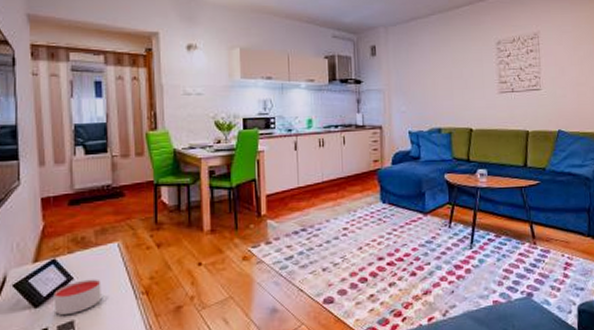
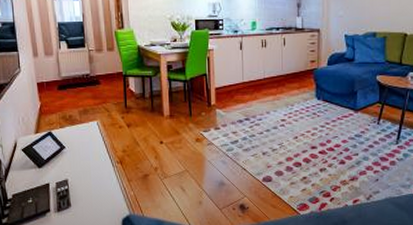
candle: present [53,279,101,315] -> none [51,149,87,174]

